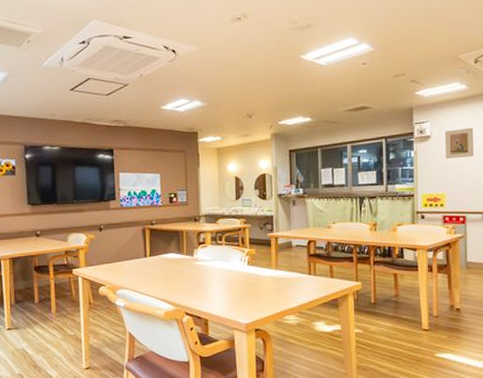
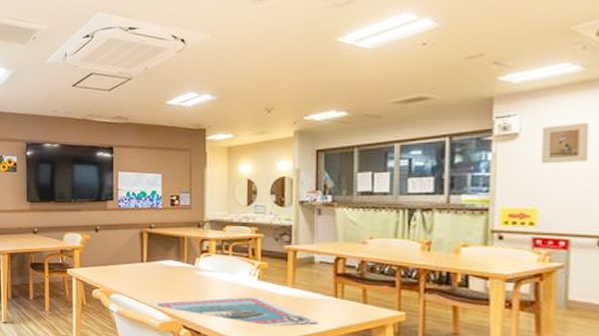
postcard: none [155,279,298,305] -> present [151,296,319,326]

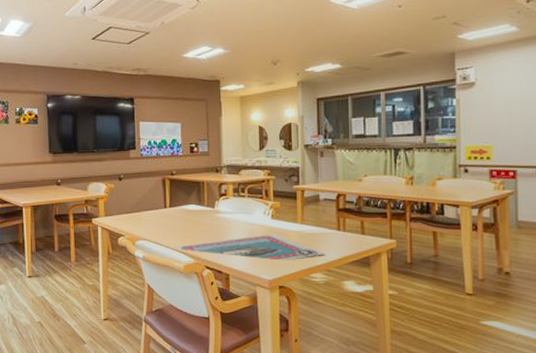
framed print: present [540,122,590,164] -> none [491,73,527,108]

